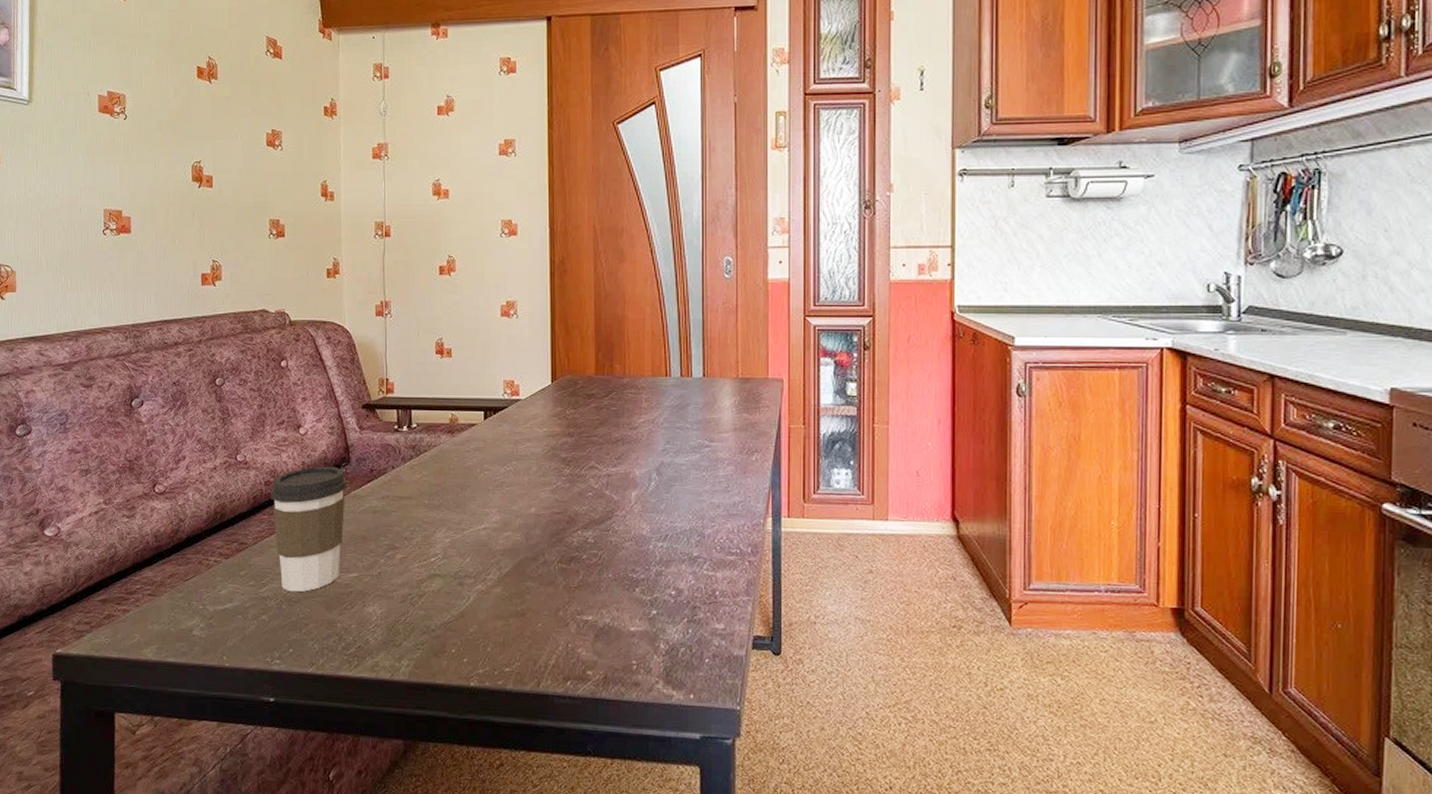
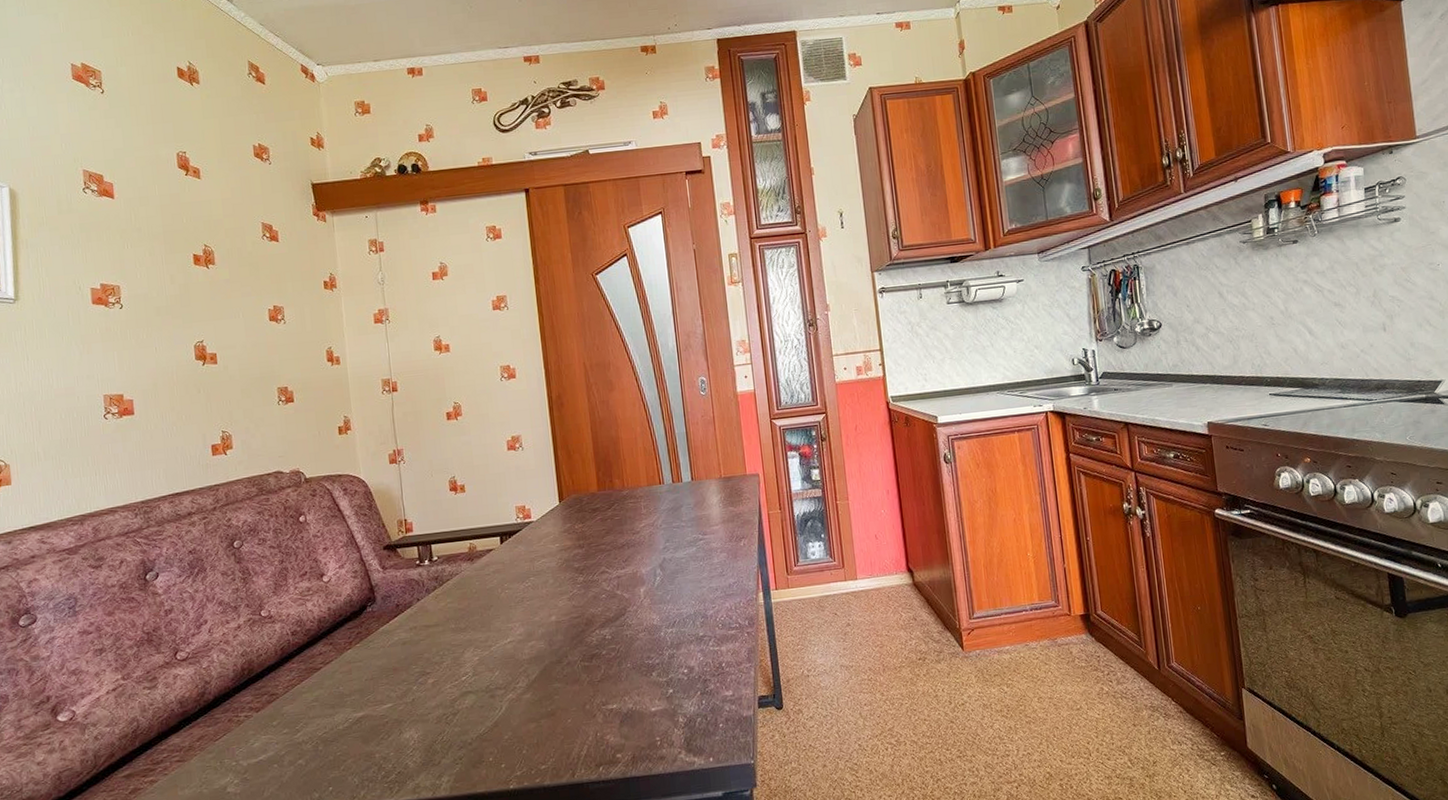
coffee cup: present [270,466,346,592] -> none [298,607,375,733]

